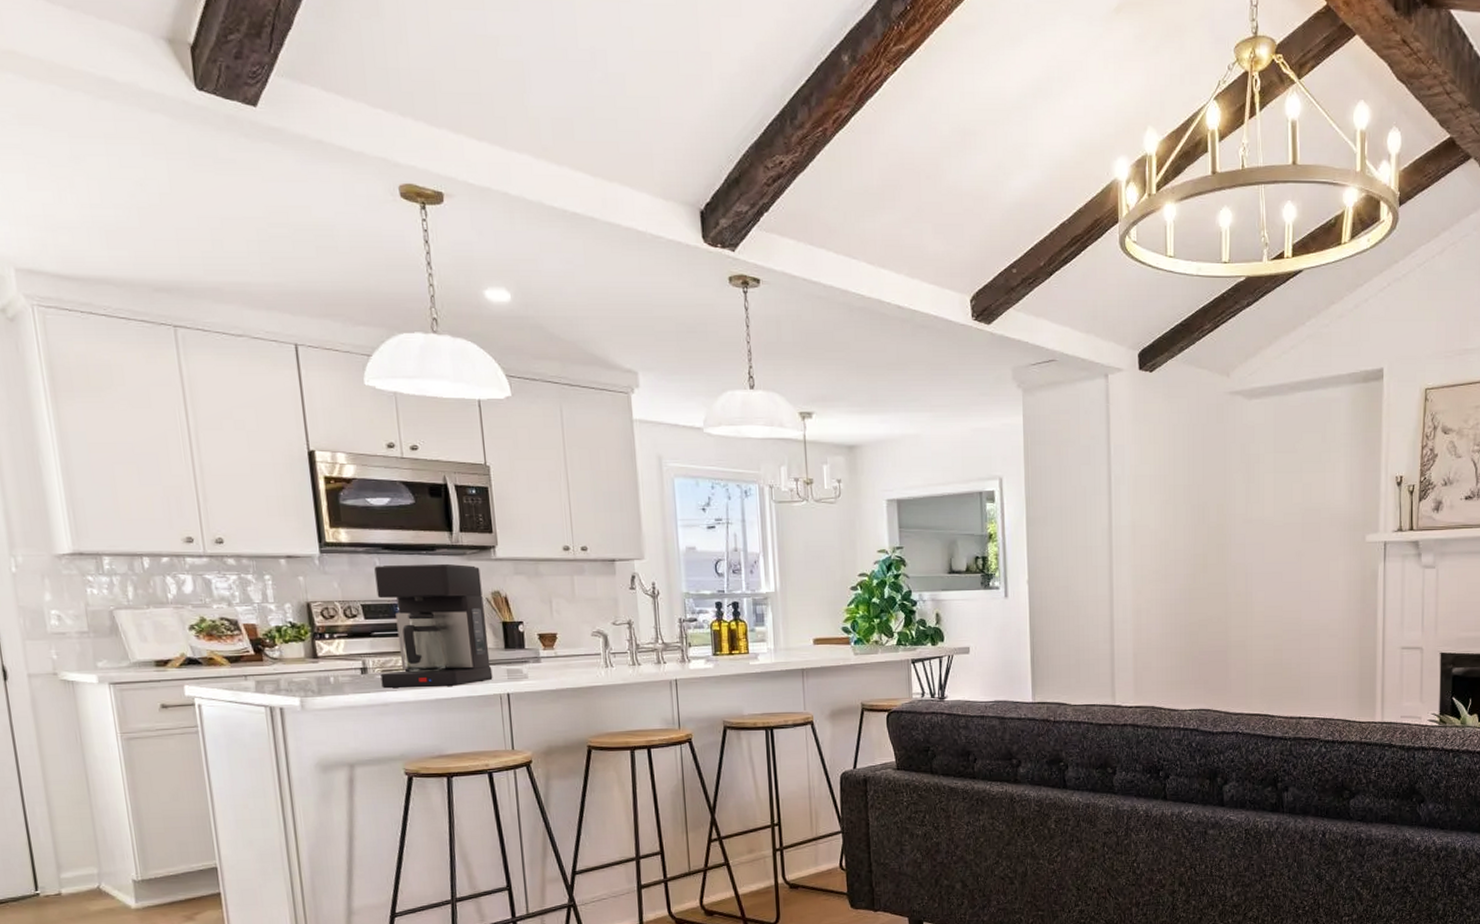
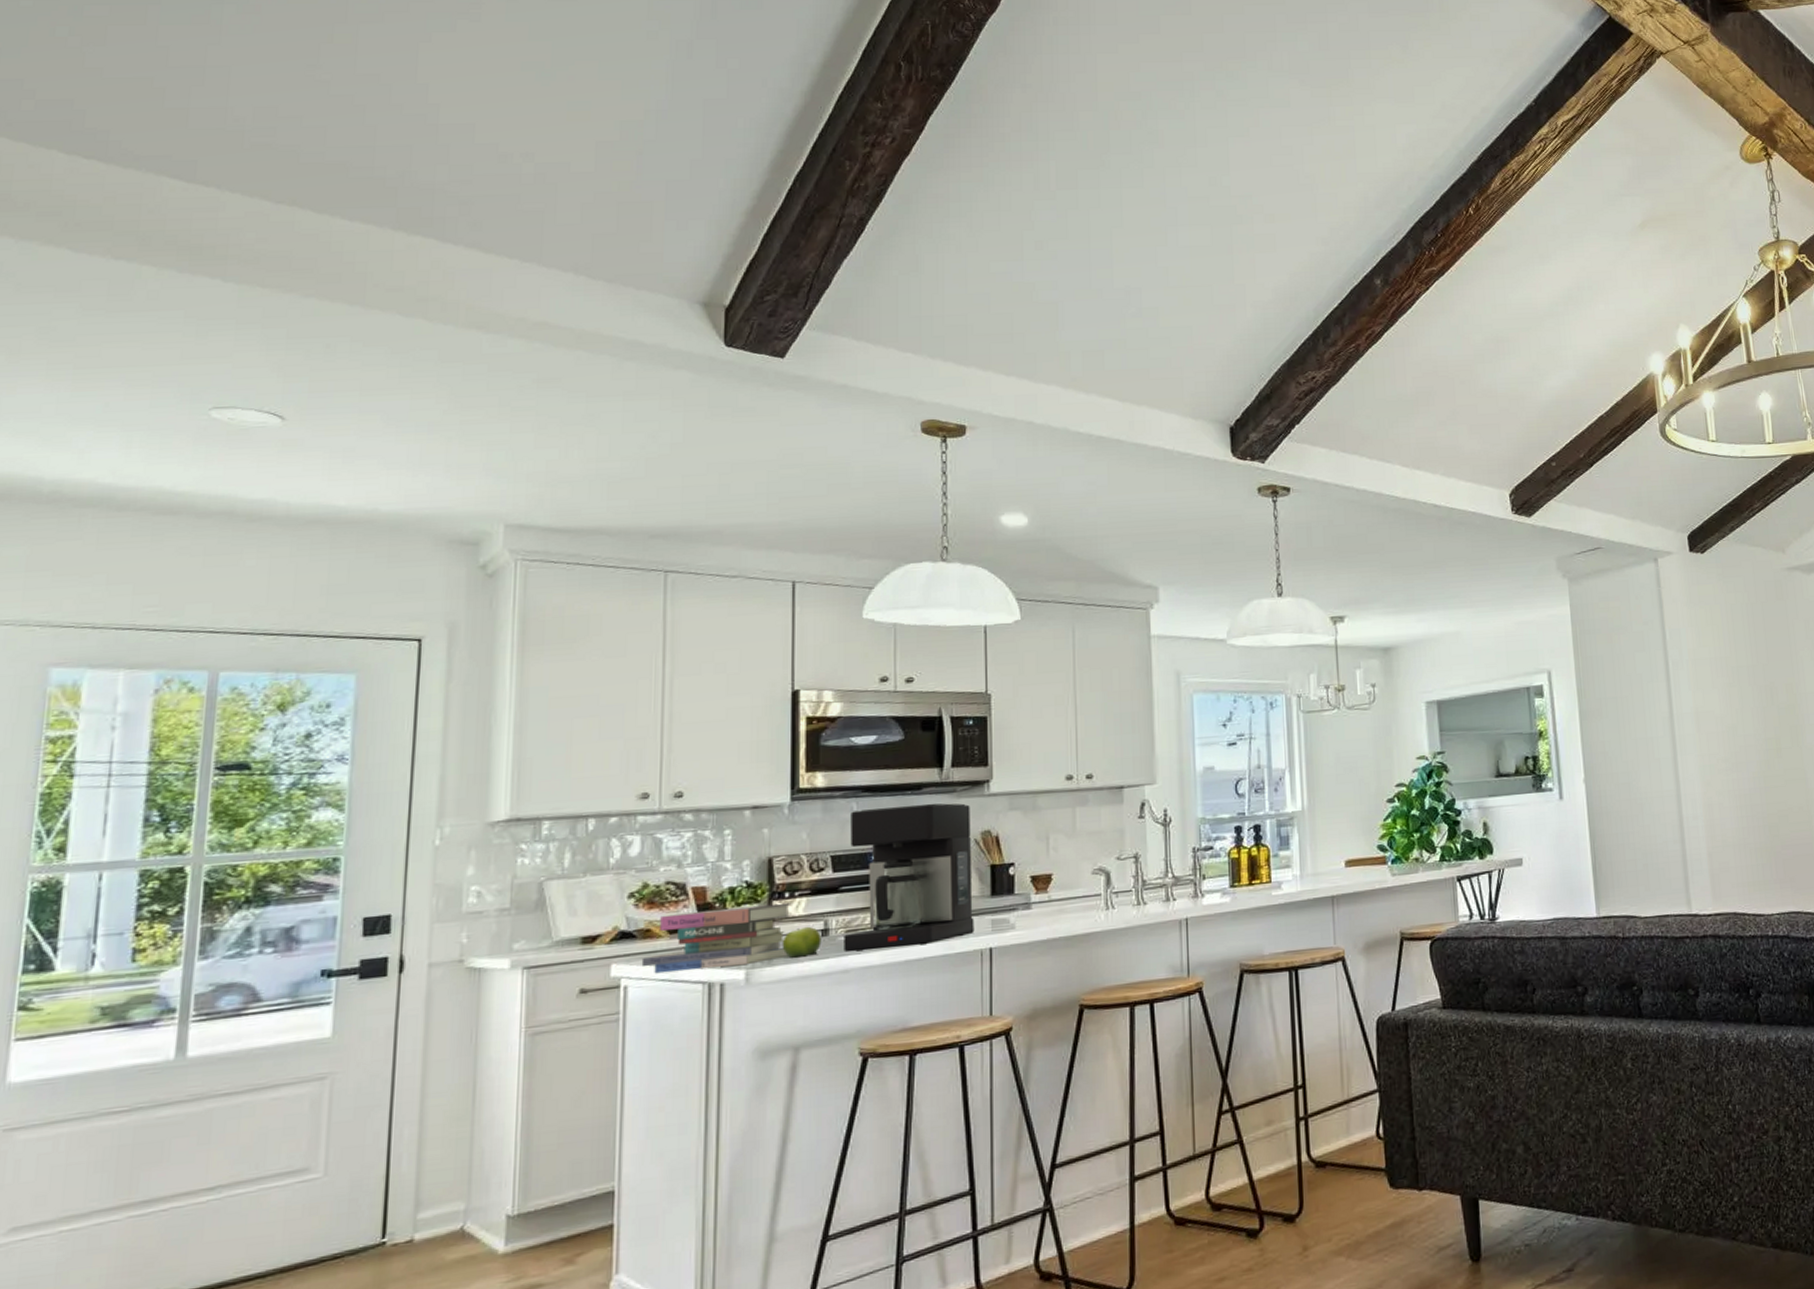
books: none [209,643,335,696] -> present [641,902,790,974]
fruit: none [328,664,362,690] -> present [782,926,822,958]

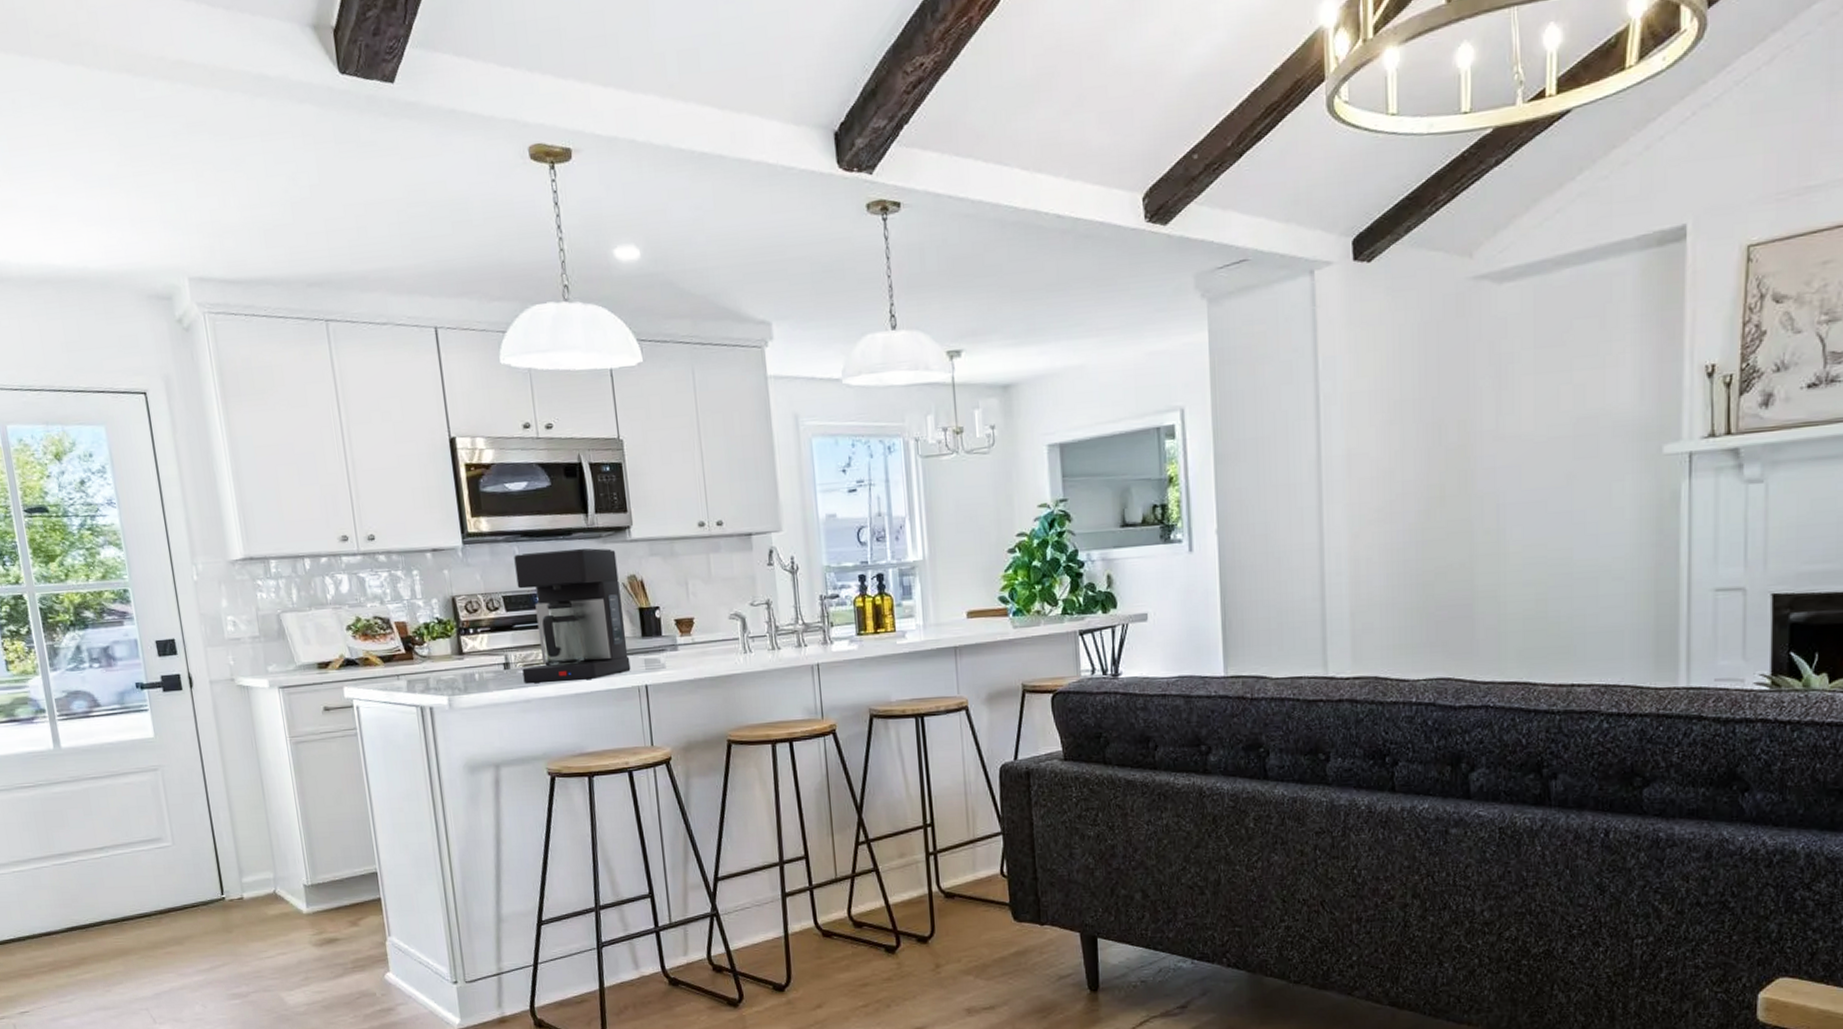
books: present [641,902,790,974] -> none [365,638,480,697]
fruit: present [782,926,822,958] -> none [473,660,505,687]

